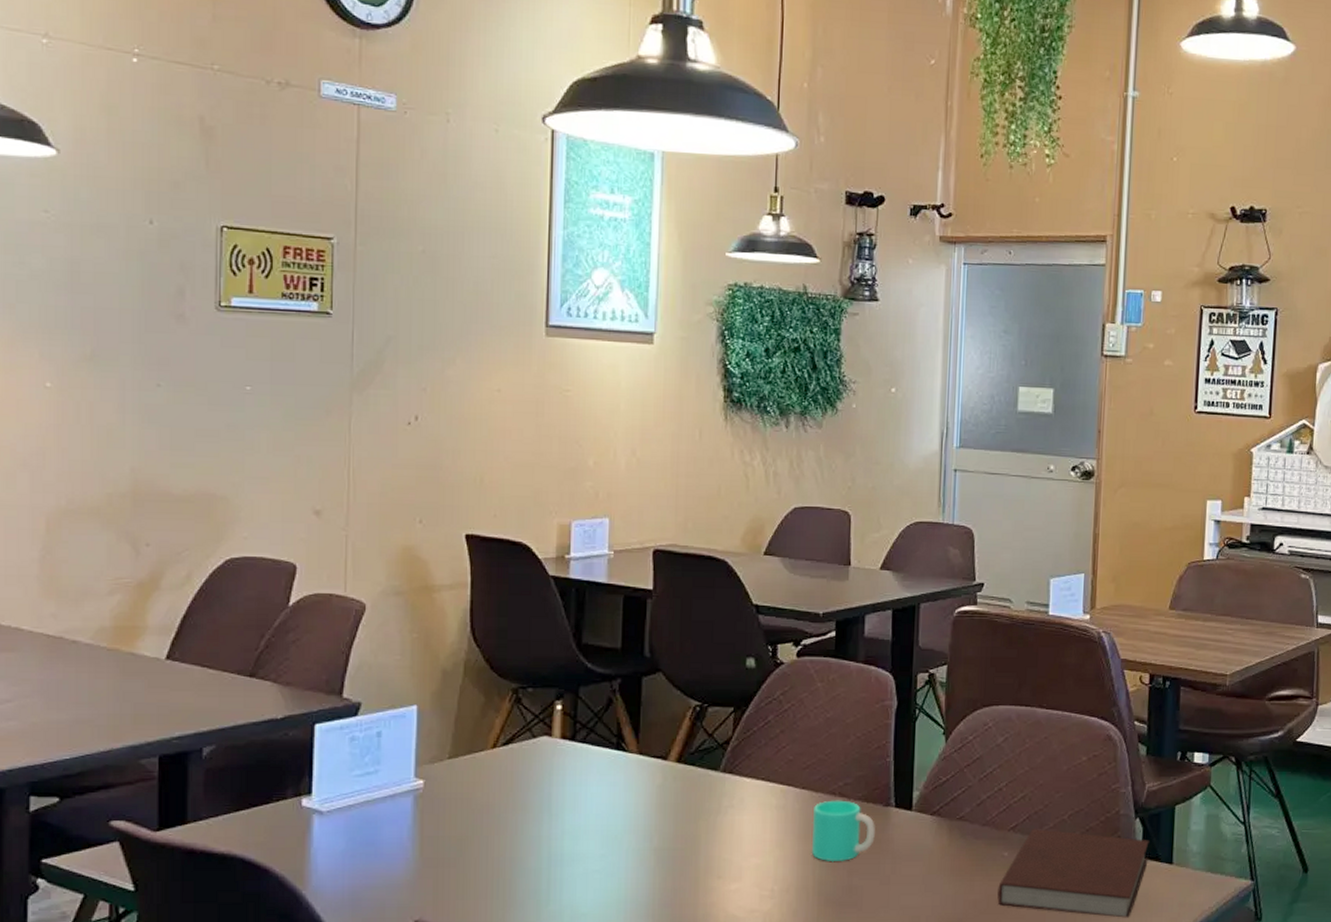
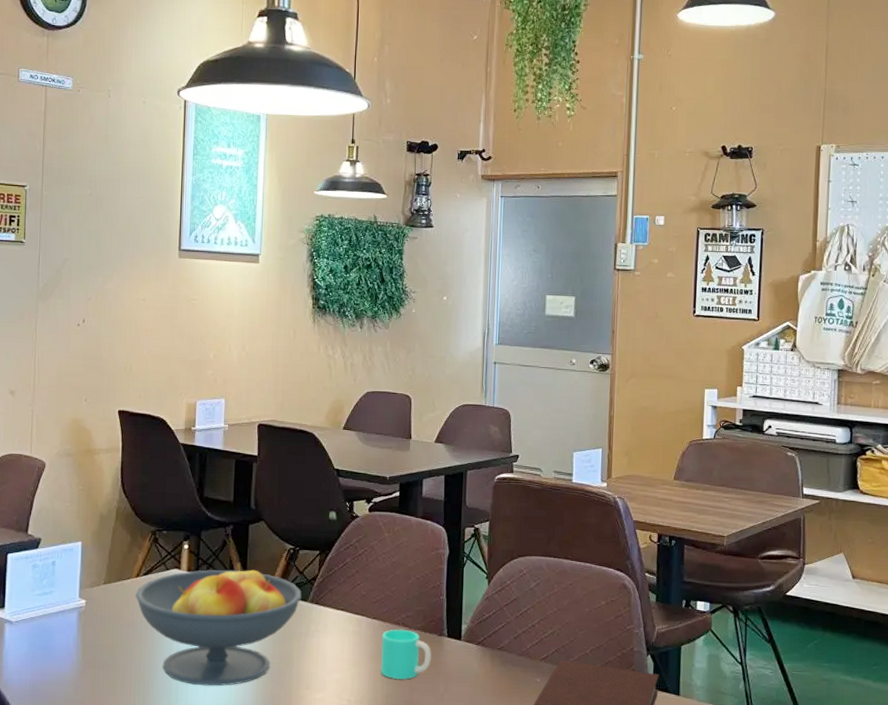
fruit bowl: none [491,725,711,882] -> present [135,562,302,686]

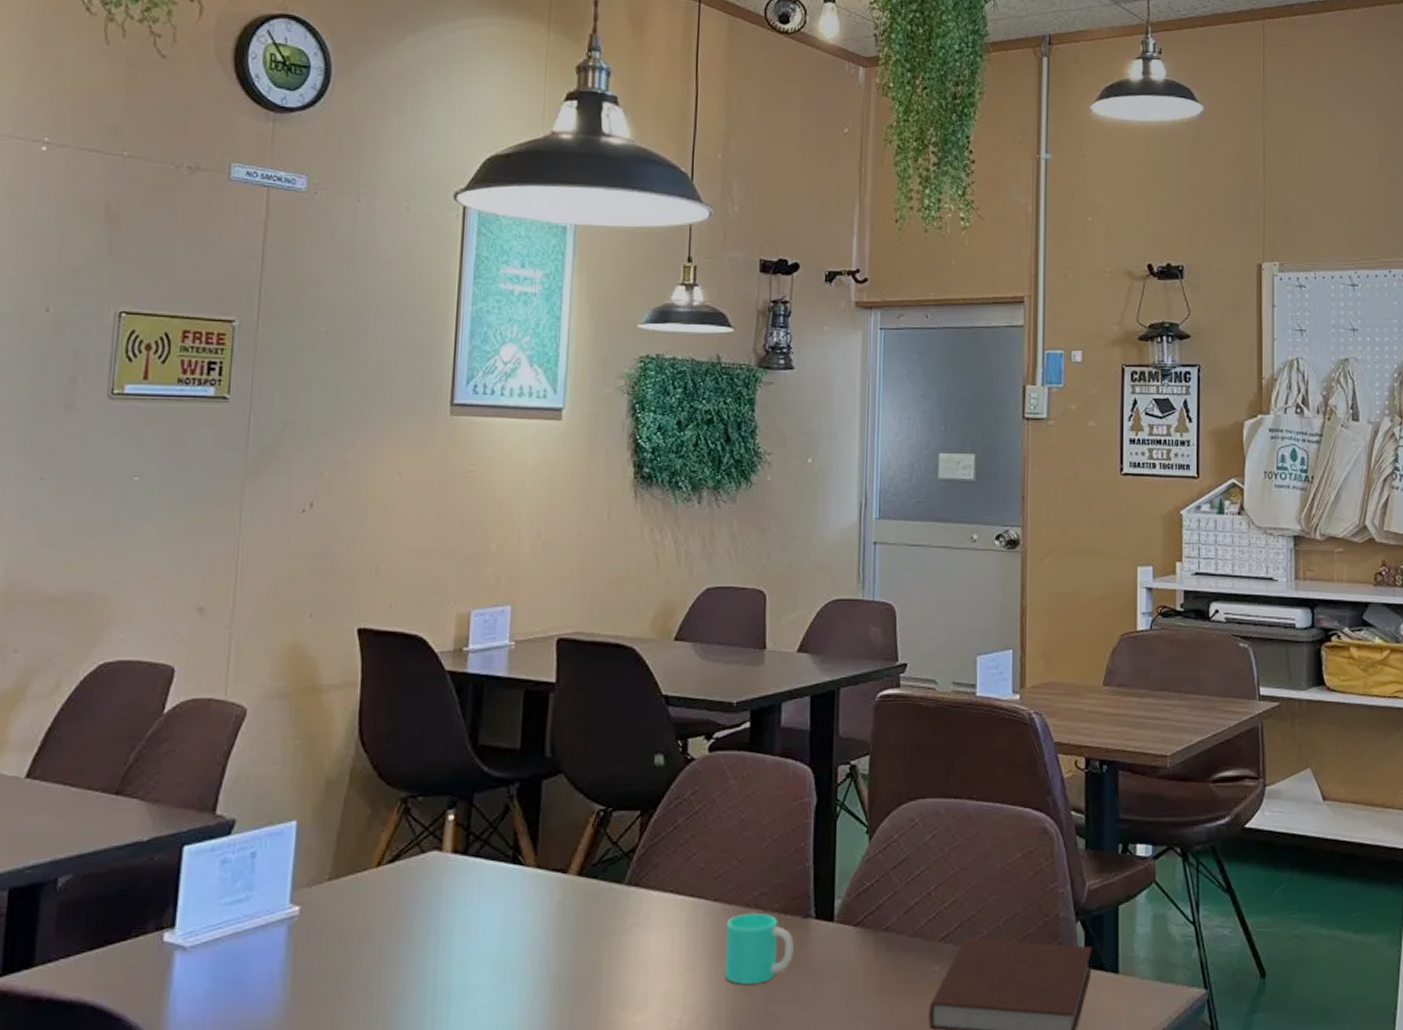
fruit bowl: present [135,562,302,686] -> none [375,835,615,1019]

